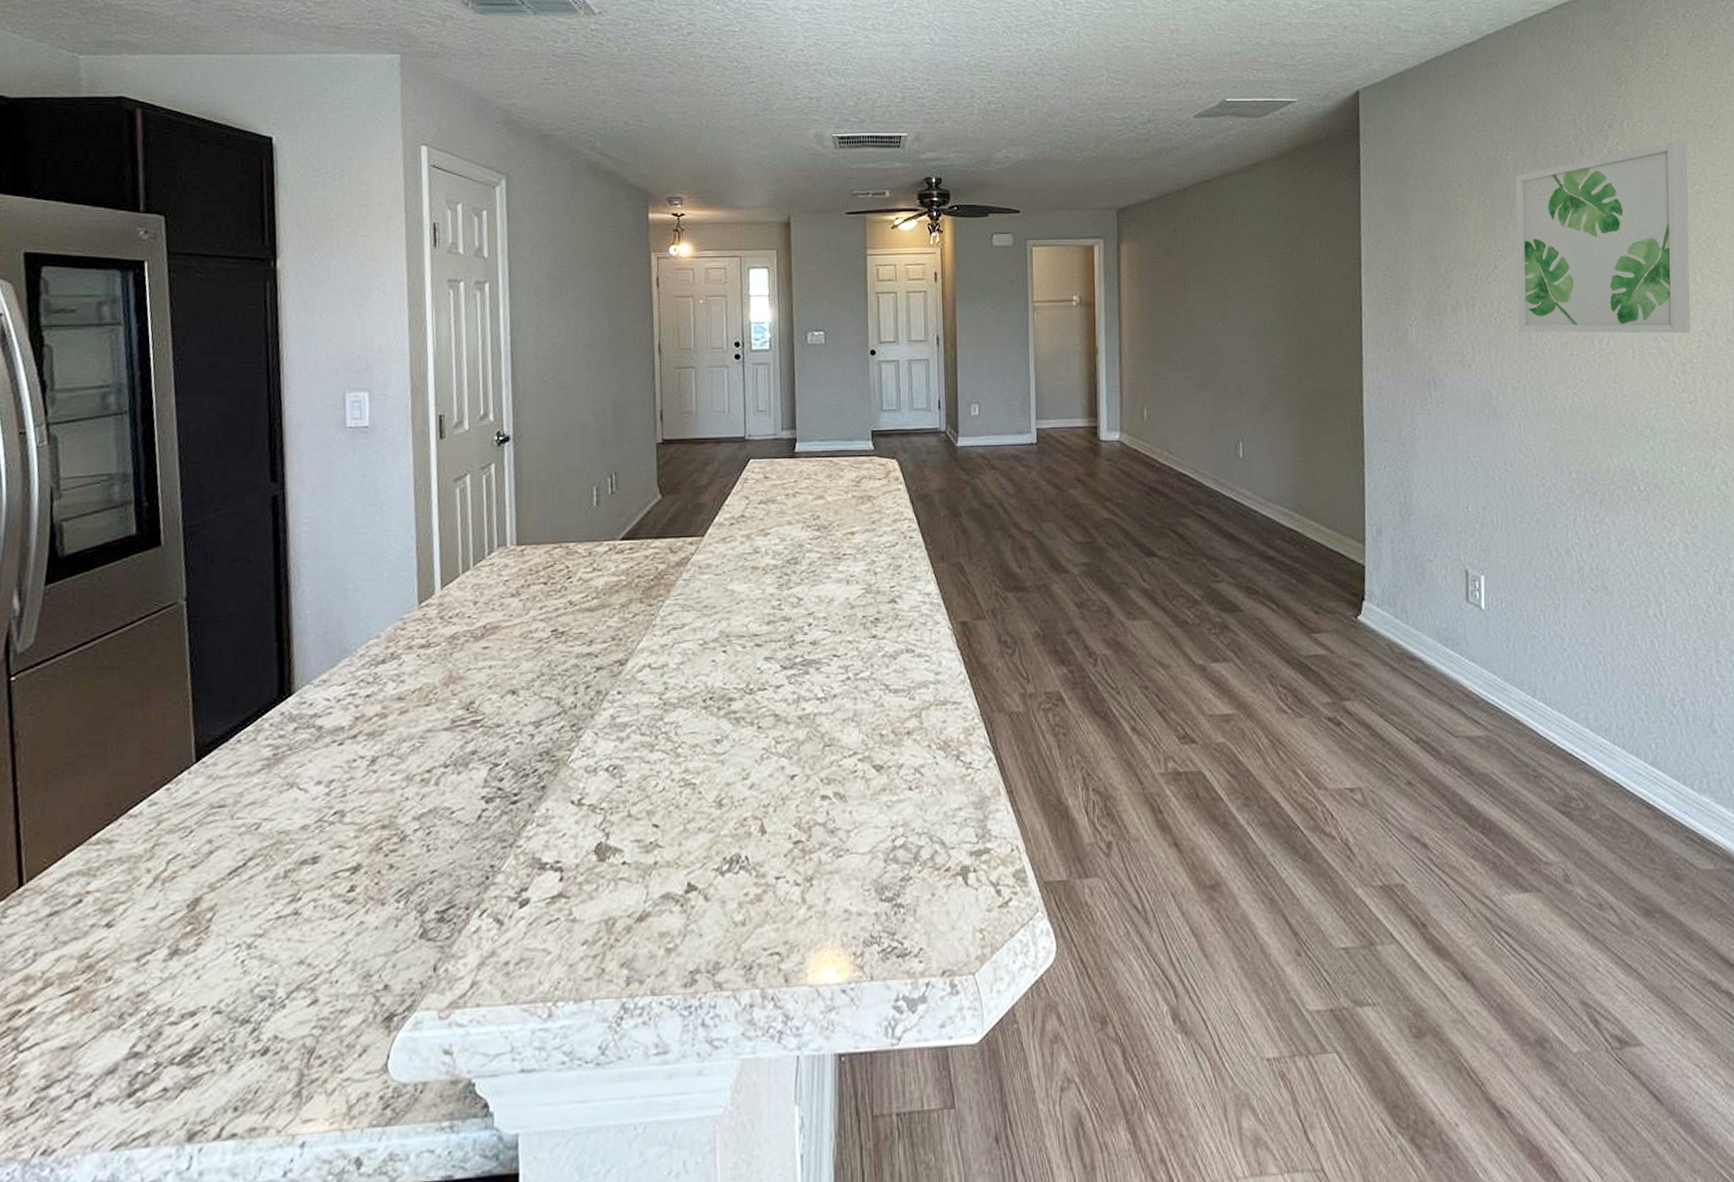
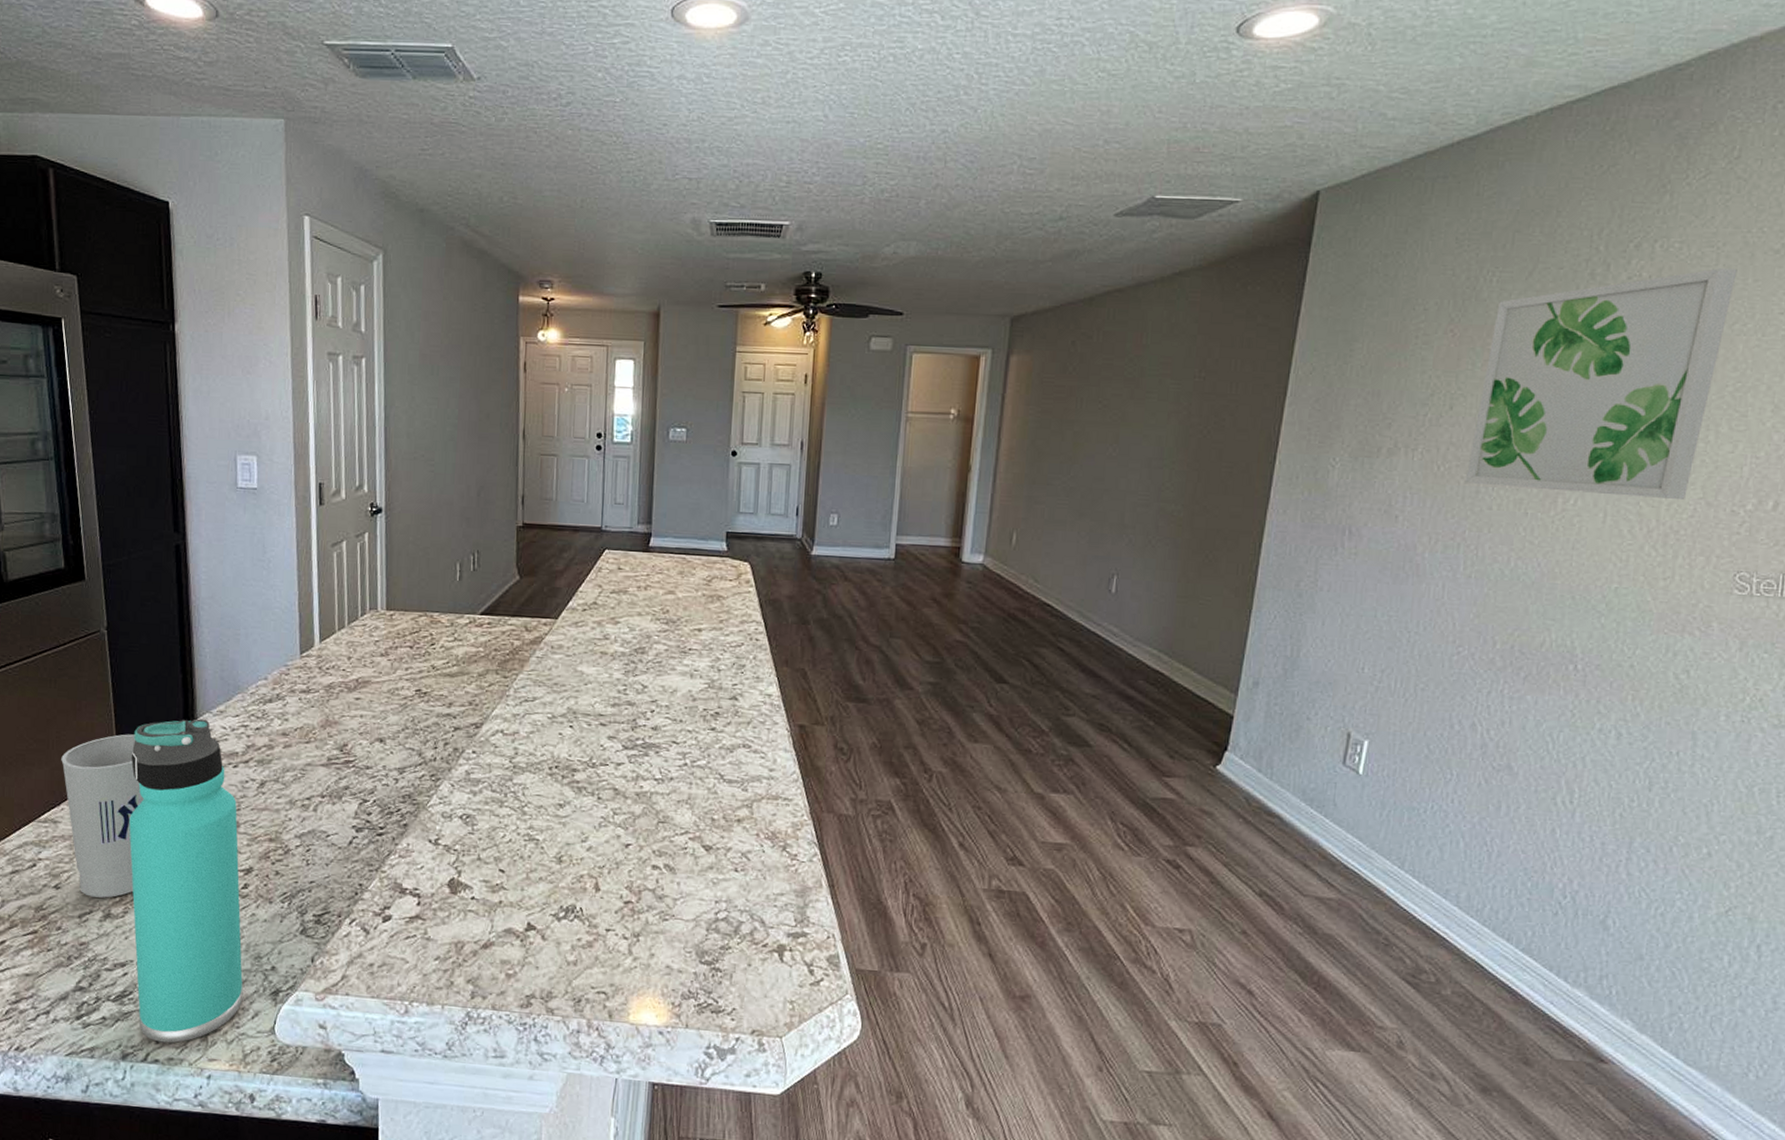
cup: none [121,721,226,931] -> present [61,734,144,898]
thermos bottle: none [206,692,348,1110] -> present [129,718,243,1044]

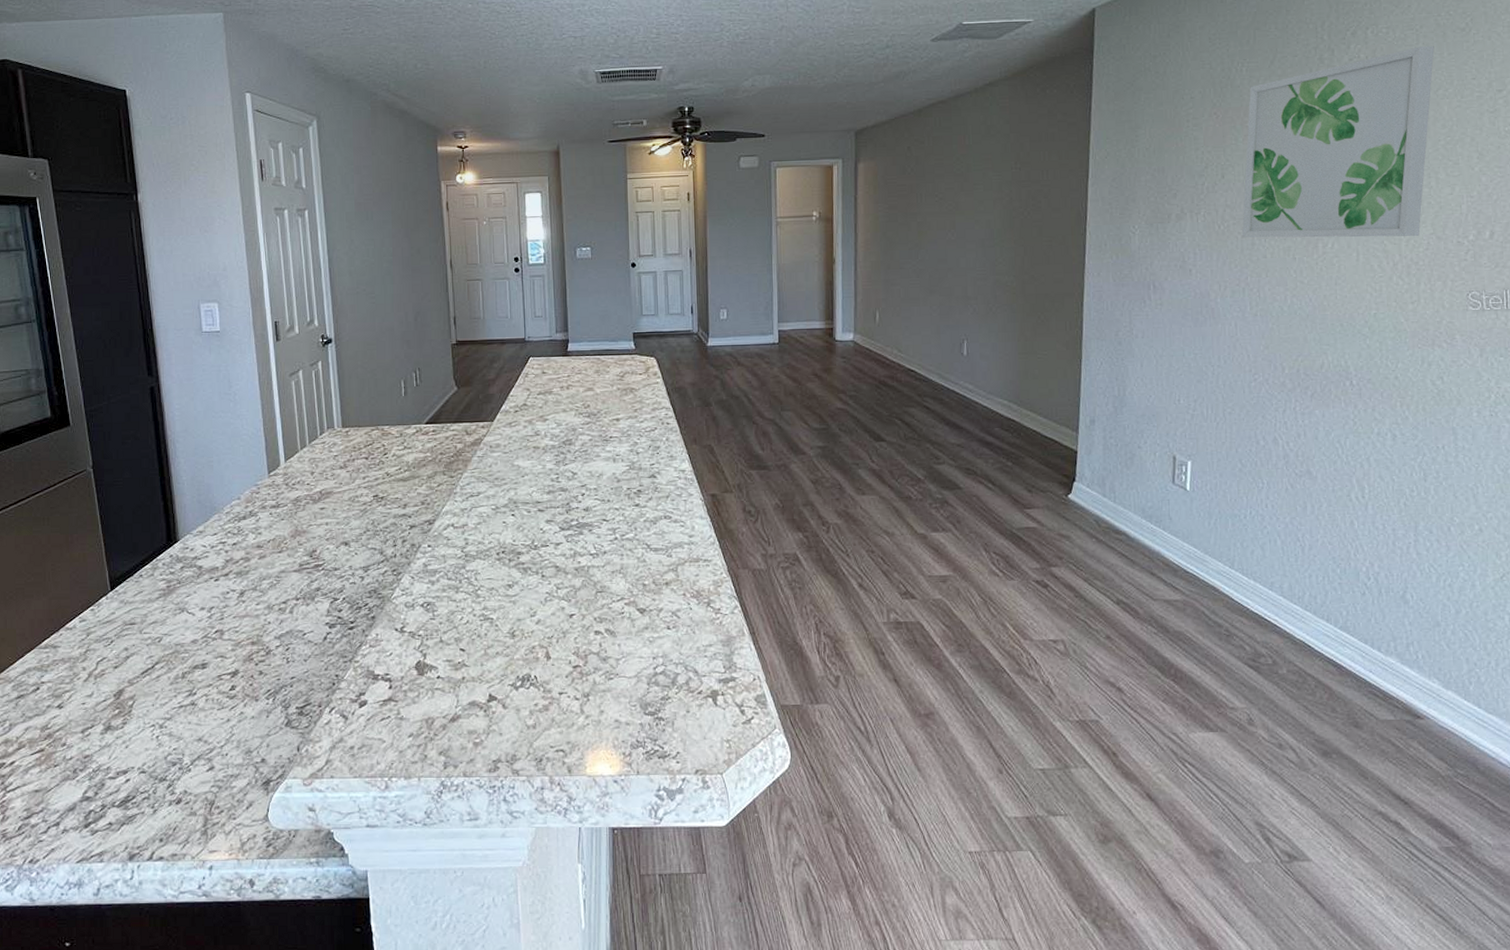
cup: present [61,734,144,898] -> none [57,560,135,712]
thermos bottle: present [129,718,243,1044] -> none [122,540,237,840]

